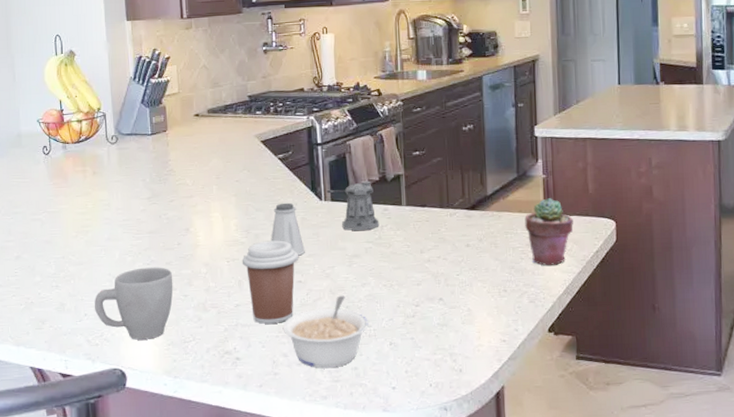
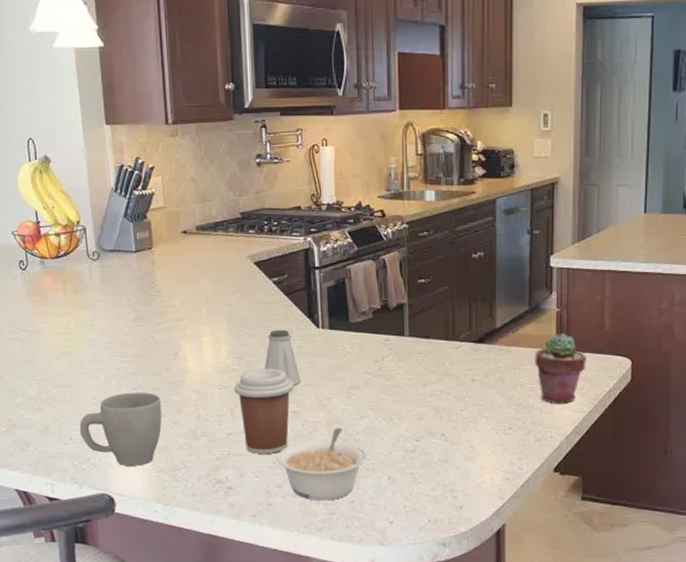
pepper shaker: present [327,181,379,231] -> none [325,309,380,362]

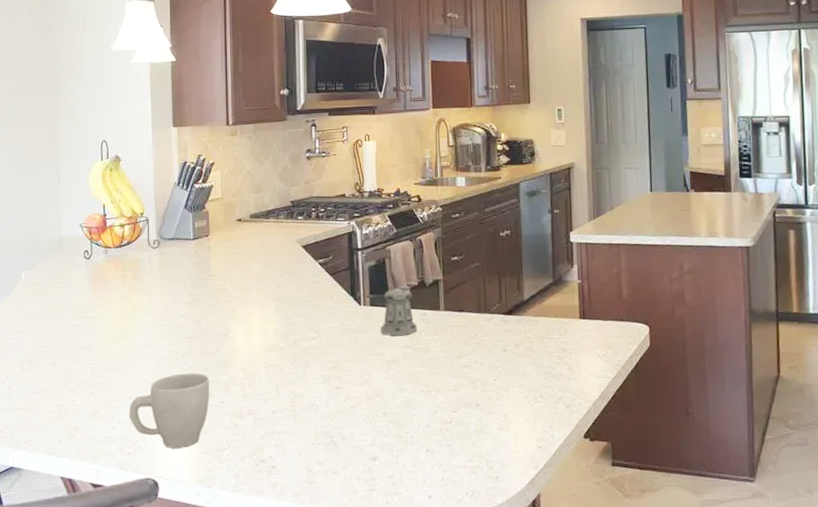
coffee cup: present [234,368,294,454] -> none [280,345,336,431]
saltshaker: present [264,329,301,385] -> none [309,307,343,361]
legume: present [276,427,366,500] -> none [319,401,405,476]
pepper shaker: none [325,309,380,362] -> present [366,285,418,337]
potted succulent: present [535,333,586,404] -> none [560,303,608,371]

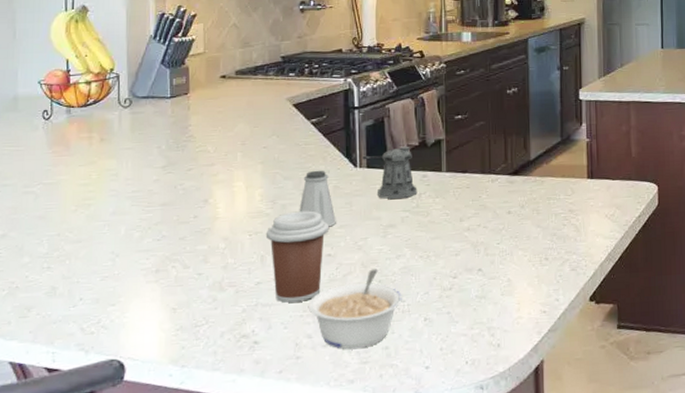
mug: present [128,373,210,448] -> none [91,243,186,326]
coffee cup: none [280,345,336,431] -> present [265,210,328,303]
saltshaker: none [309,307,343,361] -> present [299,170,336,227]
legume: none [319,401,405,476] -> present [308,268,402,349]

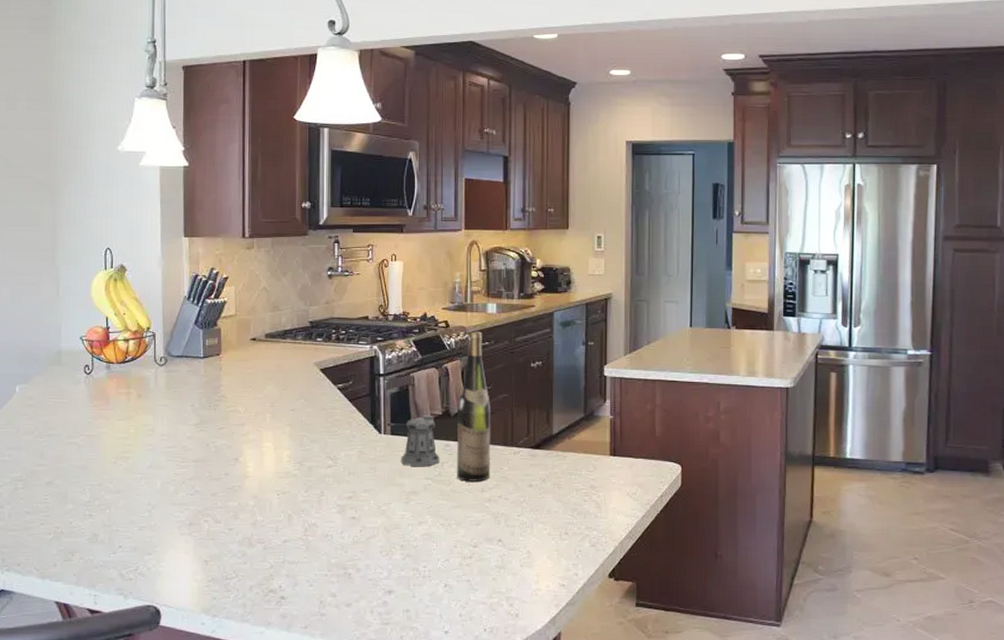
coffee cup: present [265,210,328,303] -> none [293,474,353,561]
saltshaker: present [299,170,336,227] -> none [325,434,360,491]
legume: present [308,268,402,349] -> none [332,533,423,609]
wine bottle: none [434,60,469,212] -> present [457,331,491,482]

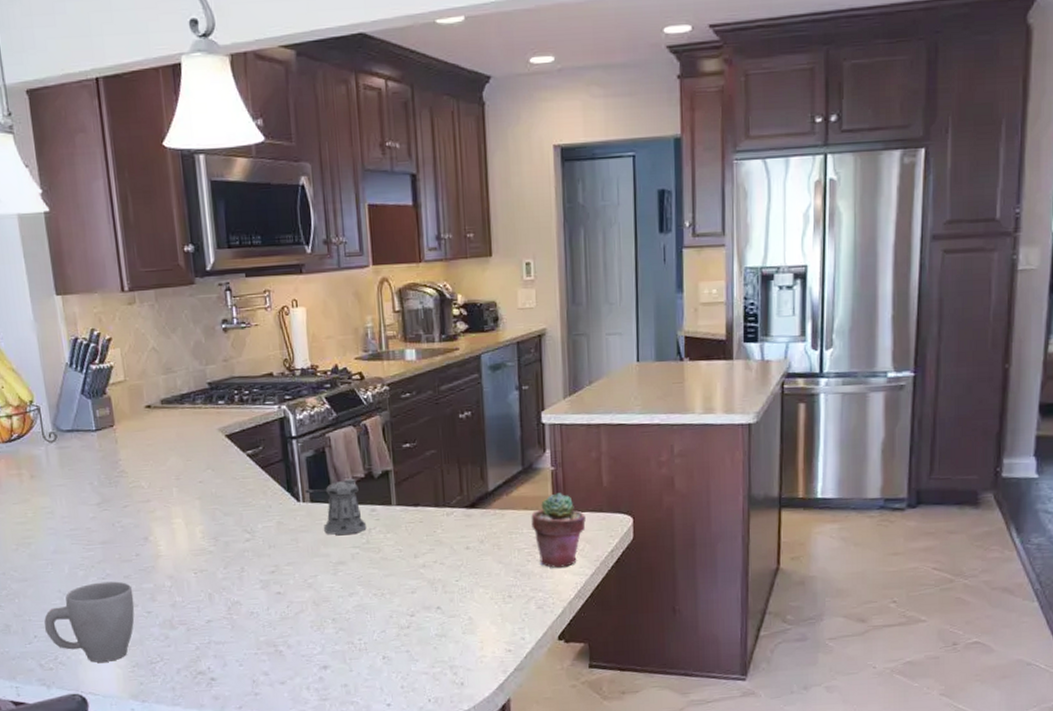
mug: none [130,498,218,575] -> present [44,581,135,663]
wine bottle: present [457,331,491,482] -> none [381,382,422,548]
potted succulent: none [590,440,639,509] -> present [531,493,586,568]

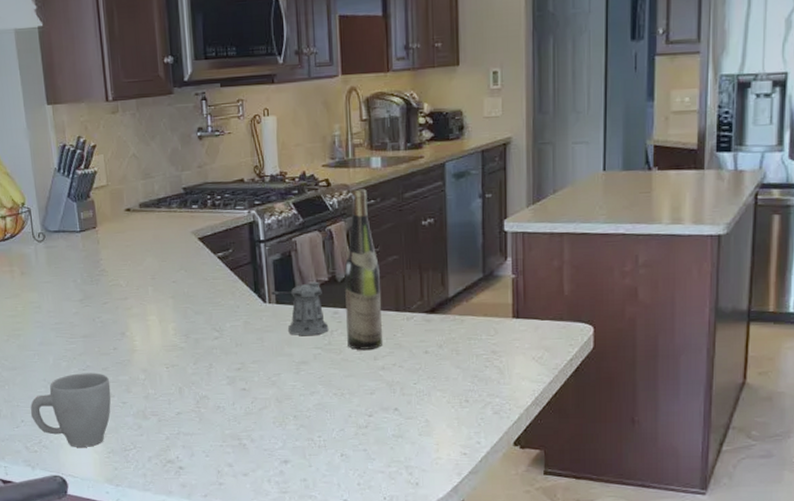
wine bottle: none [381,382,422,548] -> present [344,189,382,350]
potted succulent: present [531,493,586,568] -> none [490,300,545,374]

